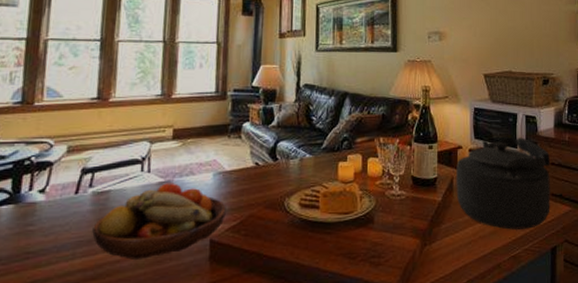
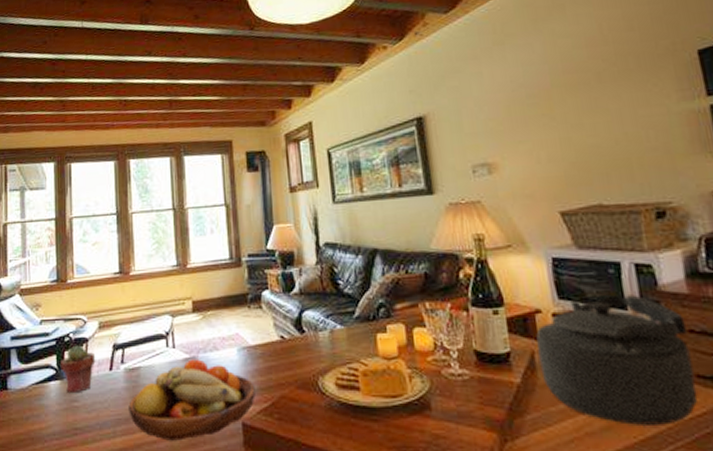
potted succulent: none [16,169,61,216] -> present [61,345,96,392]

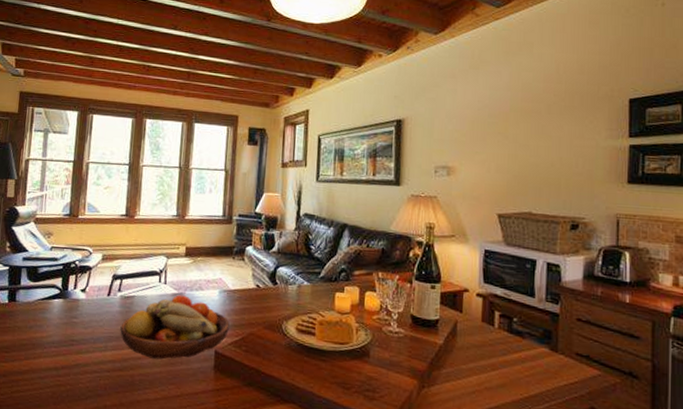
potted succulent: present [61,345,96,392] -> none [65,271,97,311]
kettle: present [536,295,698,425] -> none [460,285,577,388]

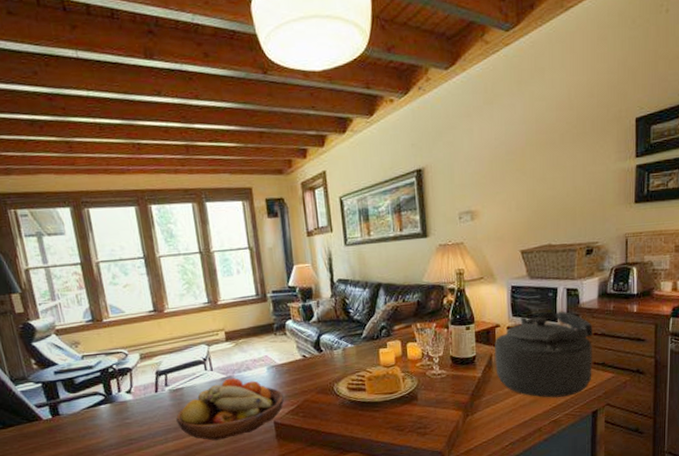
kettle: none [460,285,577,388] -> present [495,311,593,398]

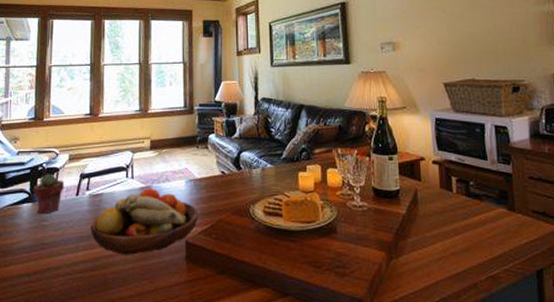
potted succulent: none [108,374,142,413] -> present [33,174,65,213]
kettle: present [495,311,593,398] -> none [420,149,532,248]

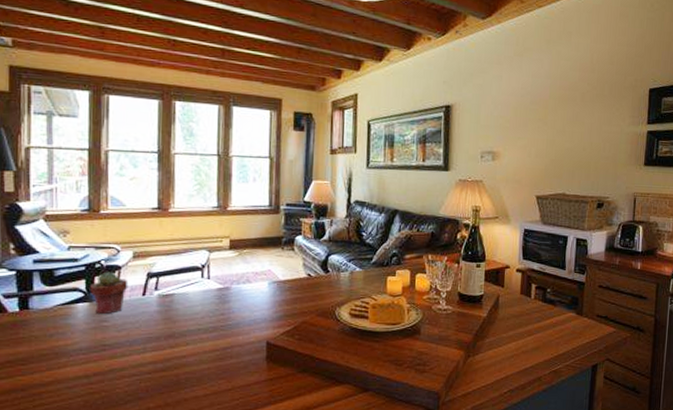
fruit bowl: present [90,188,198,255] -> none [160,289,281,356]

